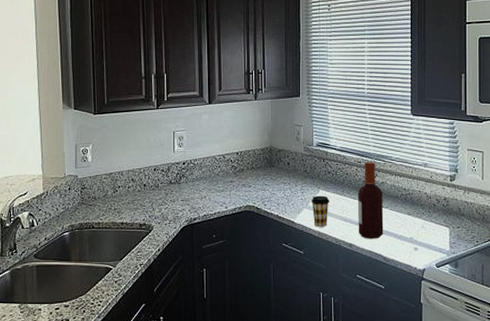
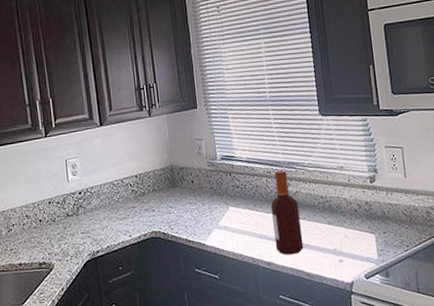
coffee cup: present [311,195,329,227] -> none [221,212,242,248]

